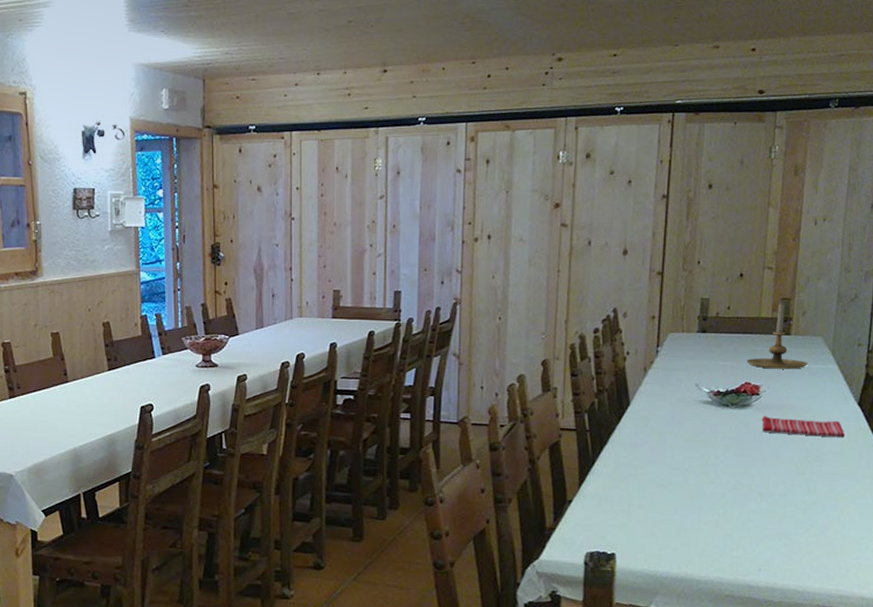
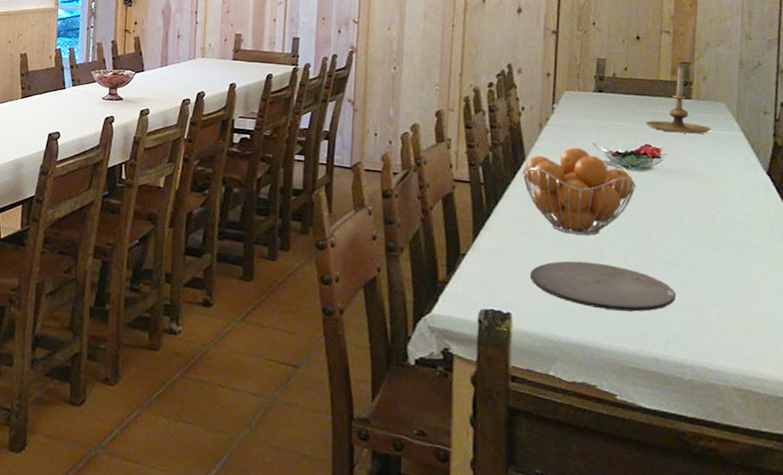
fruit basket: none [627,389,735,474] -> present [522,147,636,236]
plate: none [633,500,769,543] -> present [529,261,676,312]
dish towel: present [762,416,846,438] -> none [664,180,755,208]

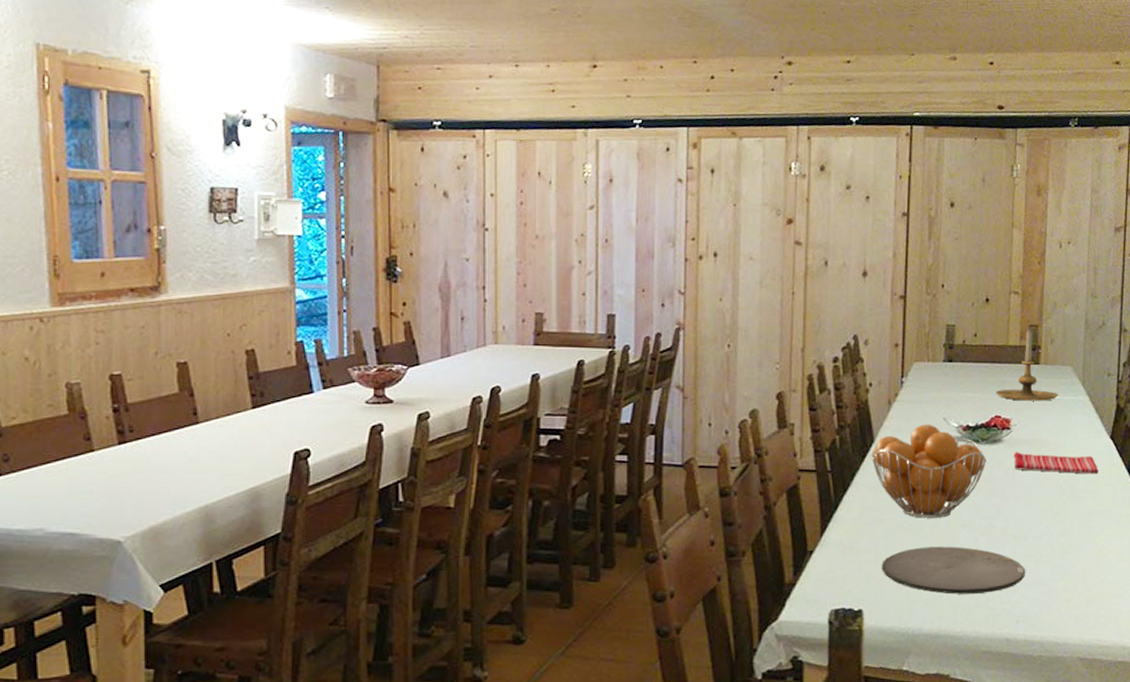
dish towel: none [664,180,755,208] -> present [1014,452,1099,474]

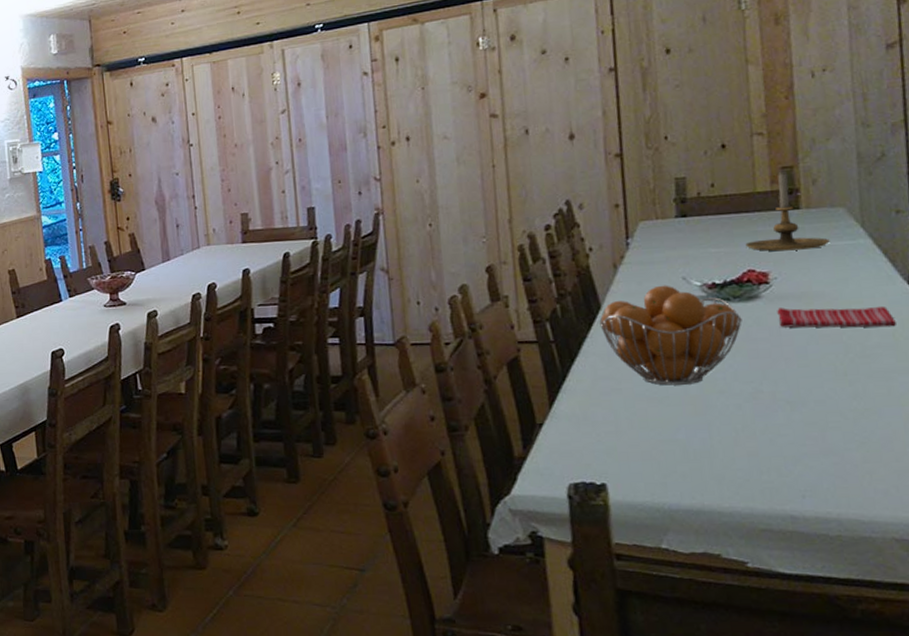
plate: present [881,546,1025,594] -> none [623,414,808,467]

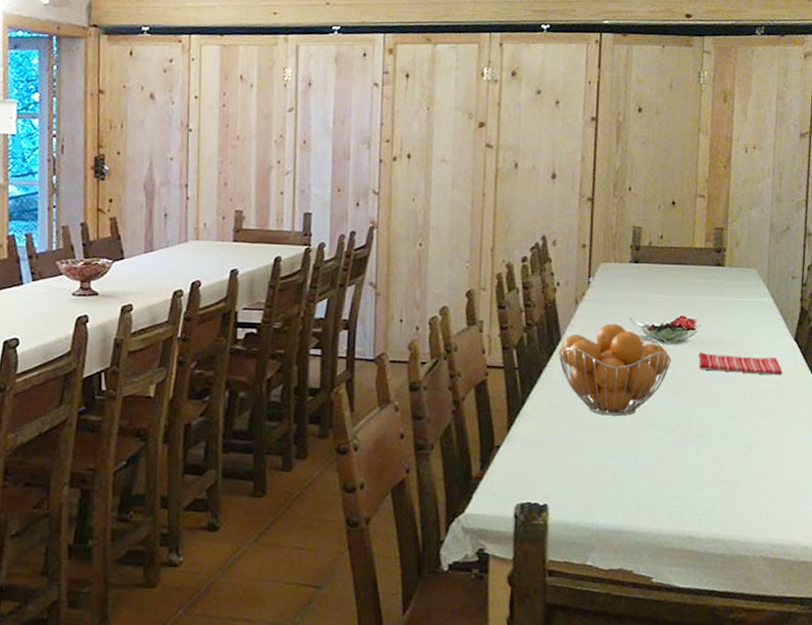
candle holder: present [745,171,830,251] -> none [681,231,743,303]

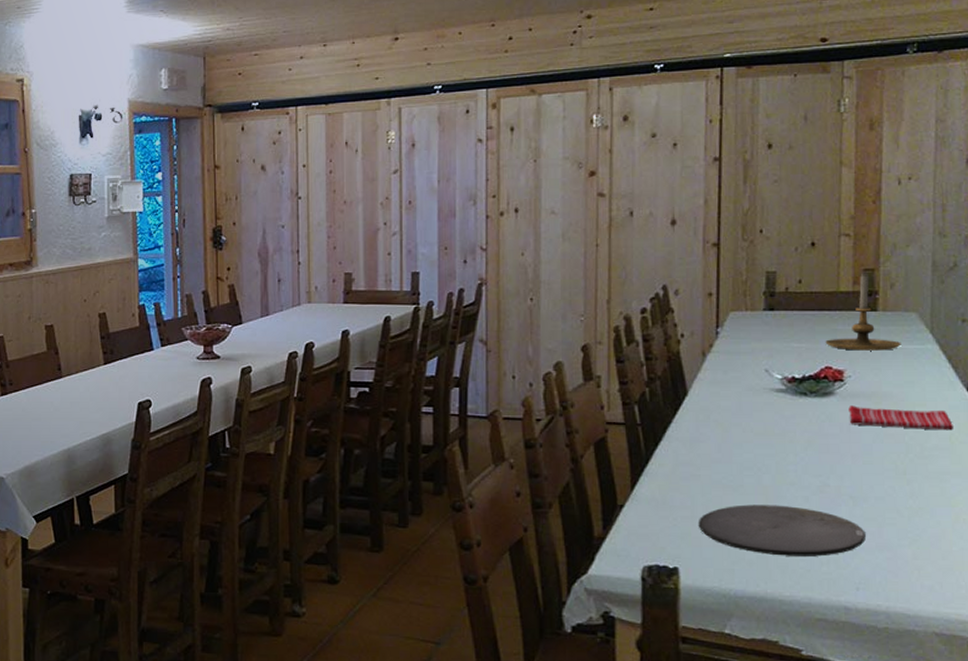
fruit basket: present [558,323,671,416] -> none [685,376,816,475]
plate: none [566,444,709,491] -> present [698,504,866,556]
candle holder: none [681,231,743,303] -> present [825,273,901,351]

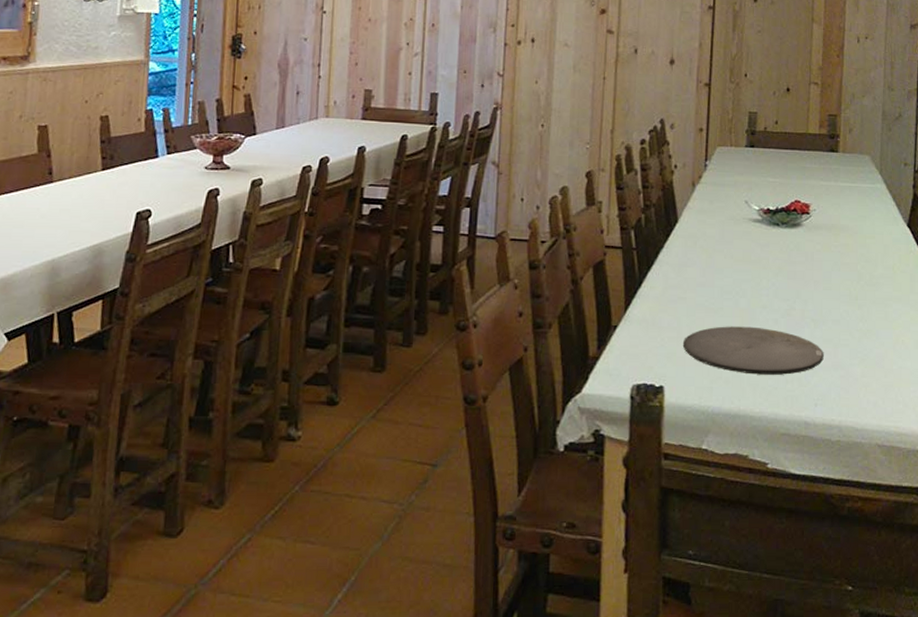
candle holder: present [825,273,901,351] -> none [795,118,857,188]
dish towel: present [848,406,955,431] -> none [813,236,897,261]

